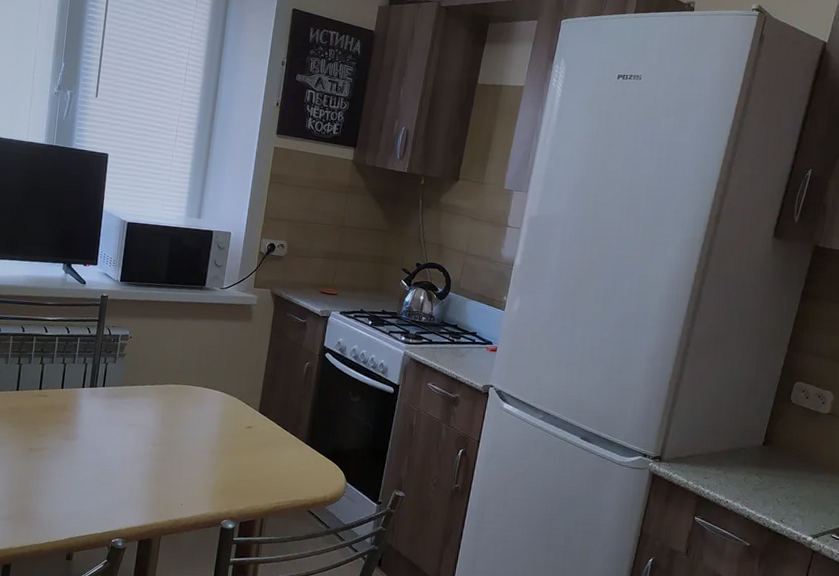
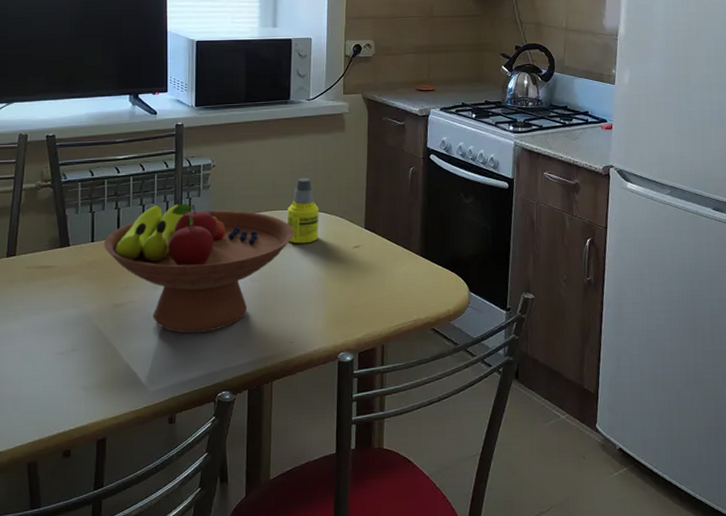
fruit bowl: none [27,365,196,484] -> present [104,203,295,333]
bottle: none [189,358,220,418] -> present [286,178,319,244]

